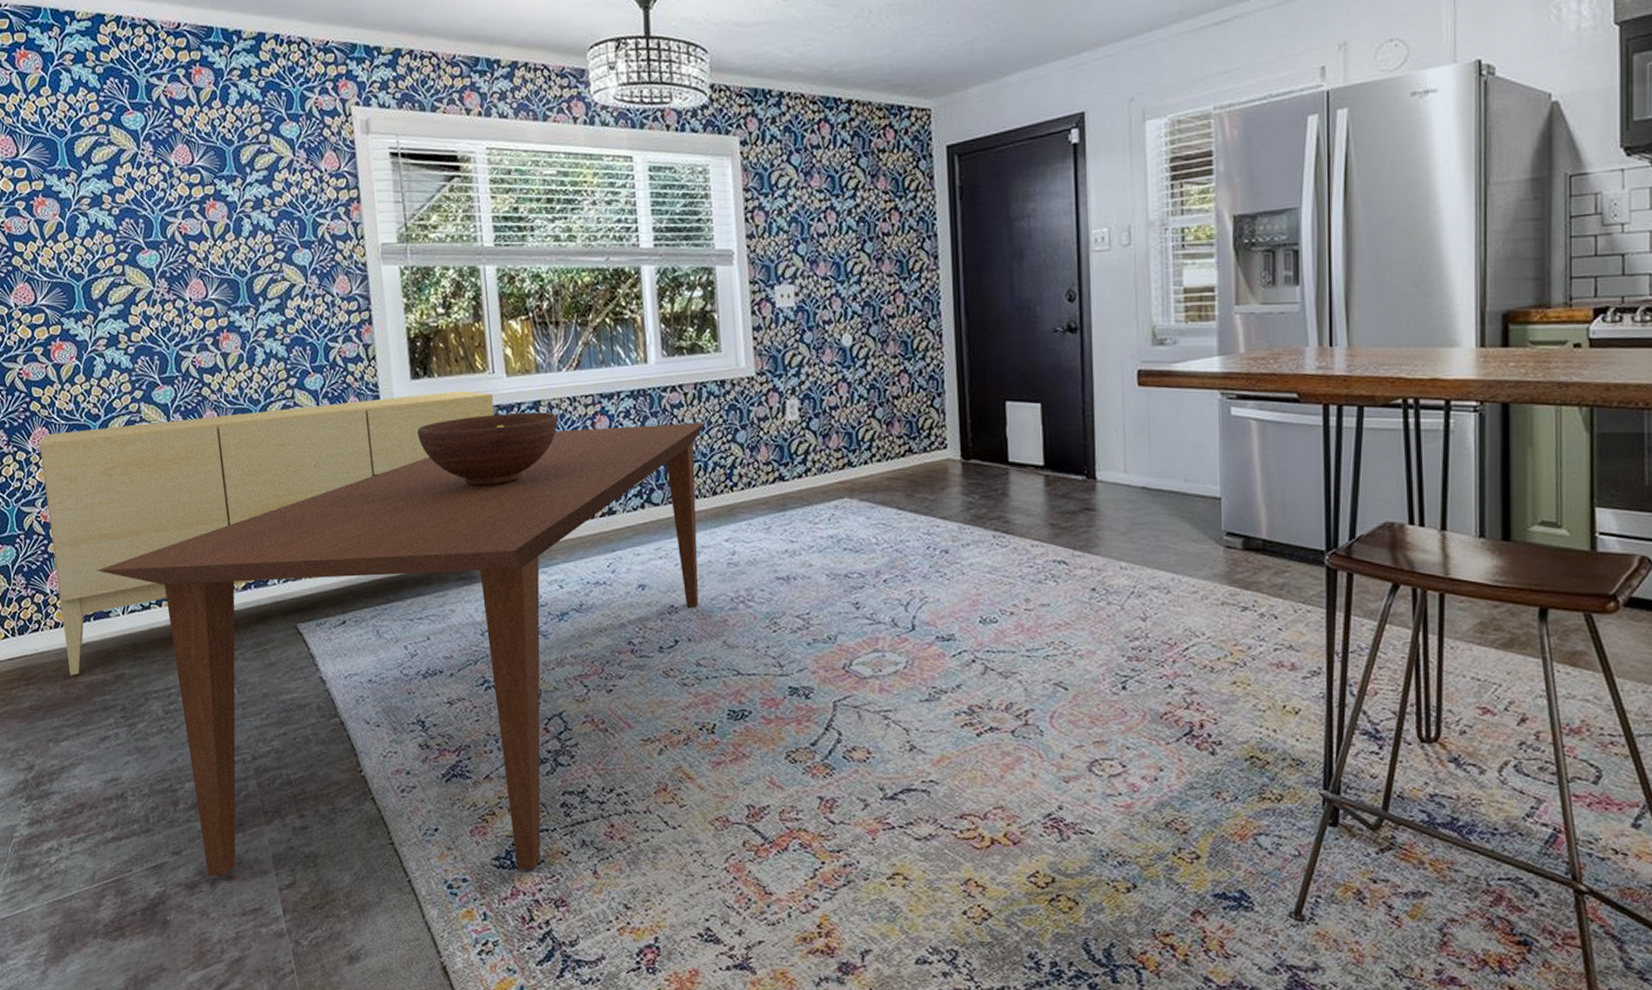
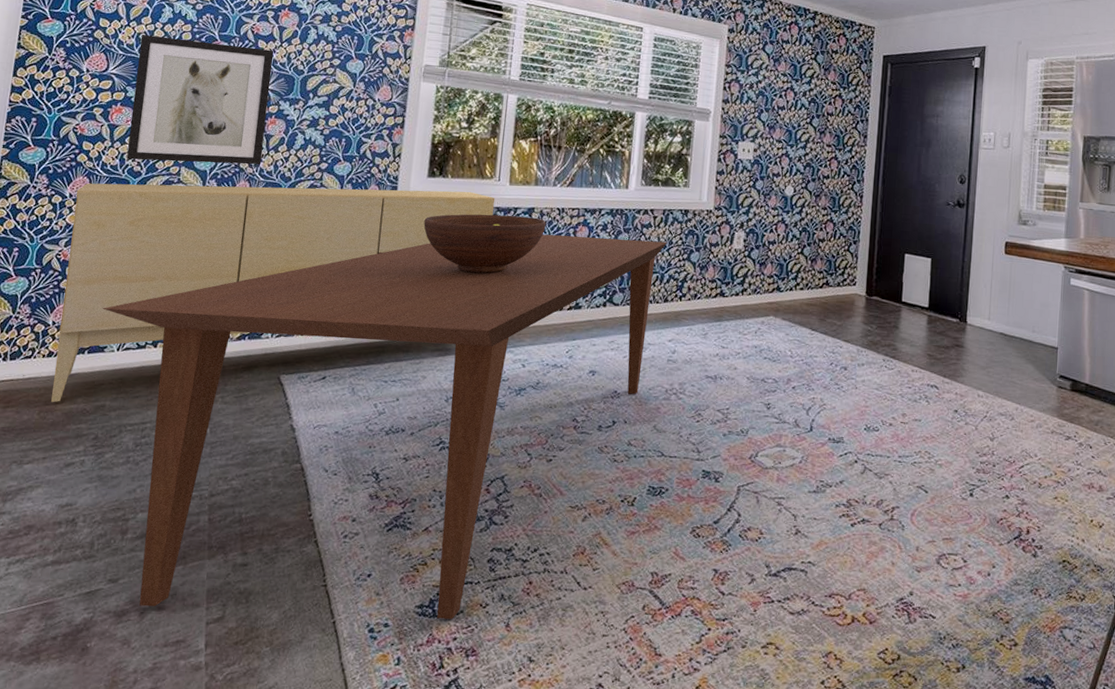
wall art: none [62,251,224,402] -> present [126,34,274,165]

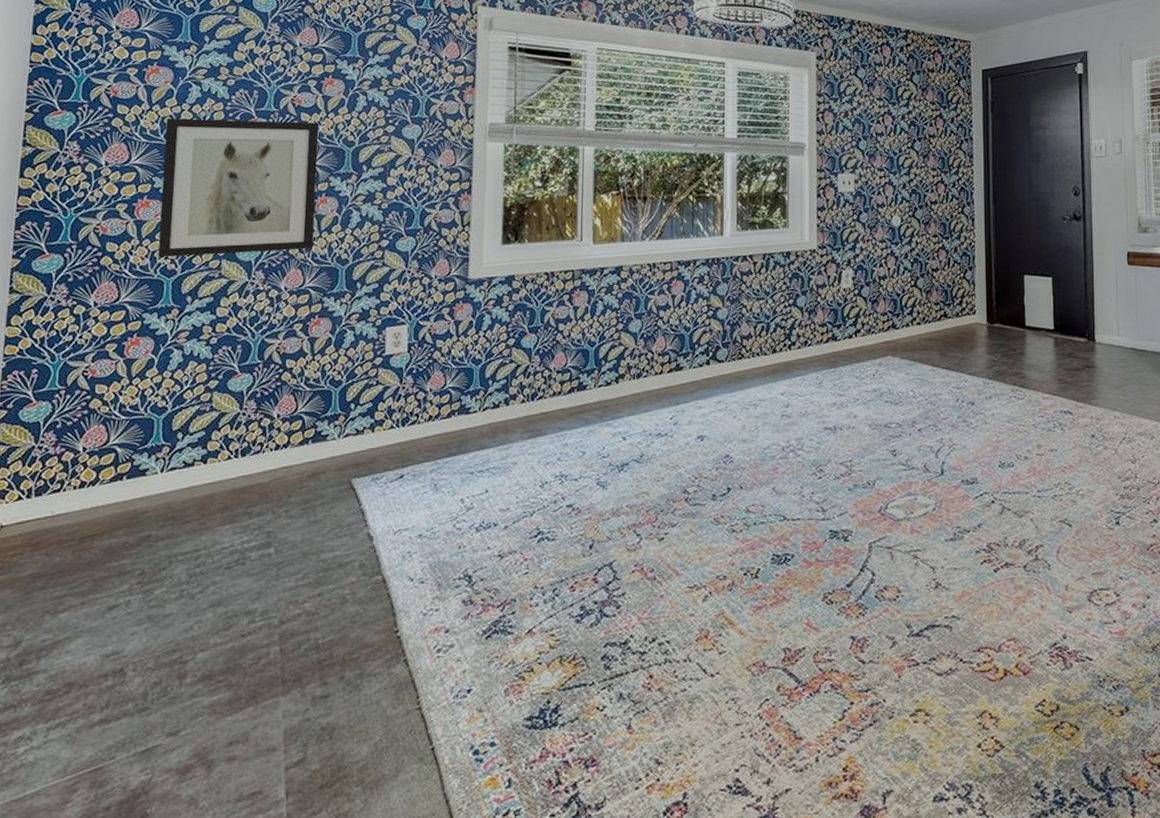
sideboard: present [51,183,495,403] -> none [87,255,579,540]
dining table: present [103,234,668,620] -> none [141,288,771,759]
fruit bowl: present [423,214,546,274] -> none [501,276,637,344]

